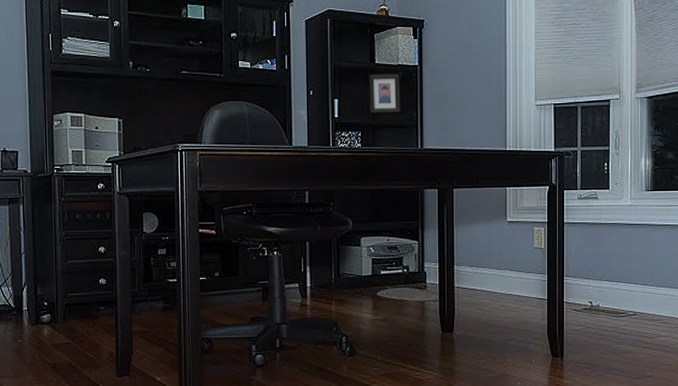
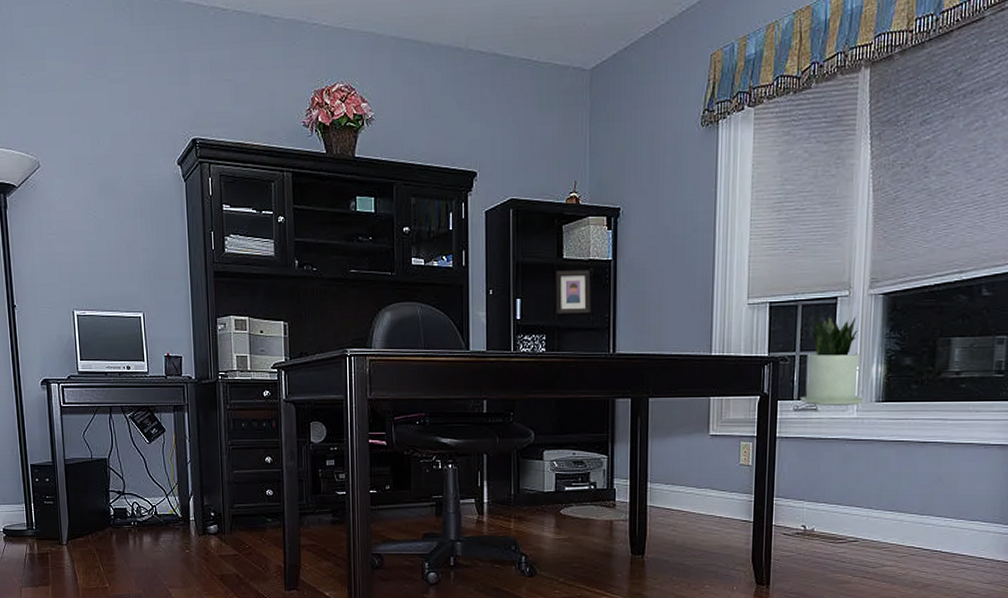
planter: none [582,117,637,194] -> present [799,317,866,406]

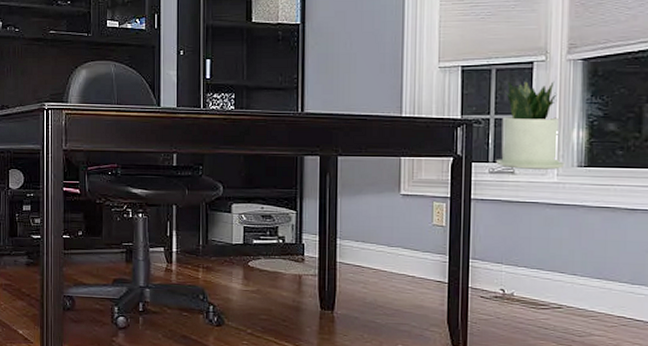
picture frame: present [555,270,591,316] -> none [244,33,280,76]

